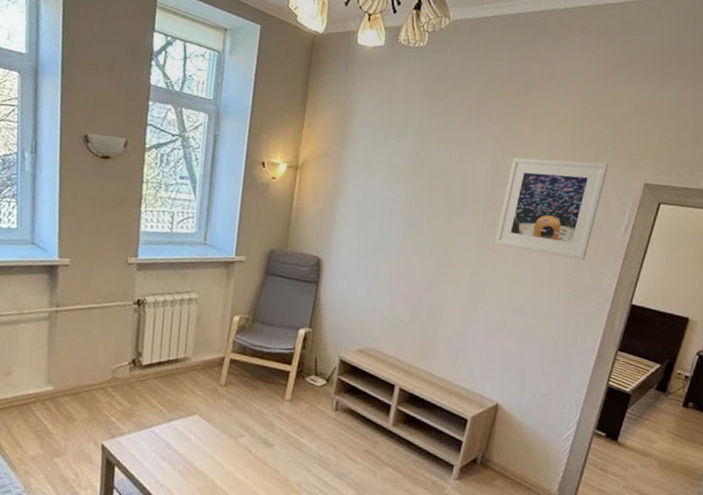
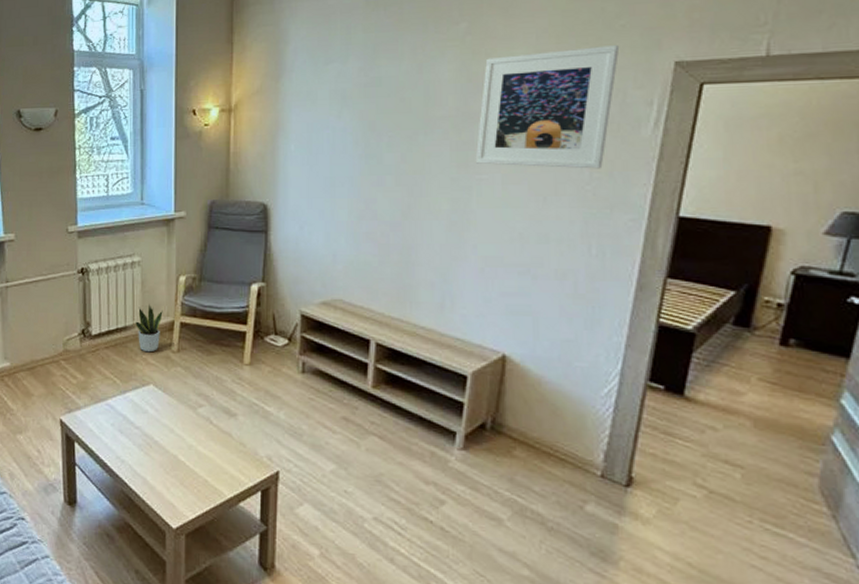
potted plant: none [187,340,215,385] -> present [135,304,163,353]

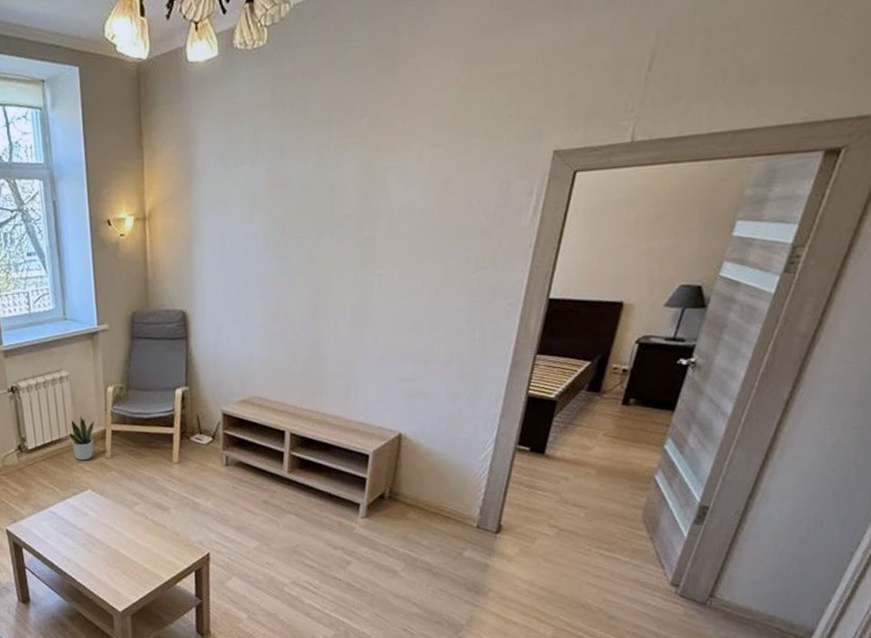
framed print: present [475,45,620,169] -> none [376,136,506,260]

